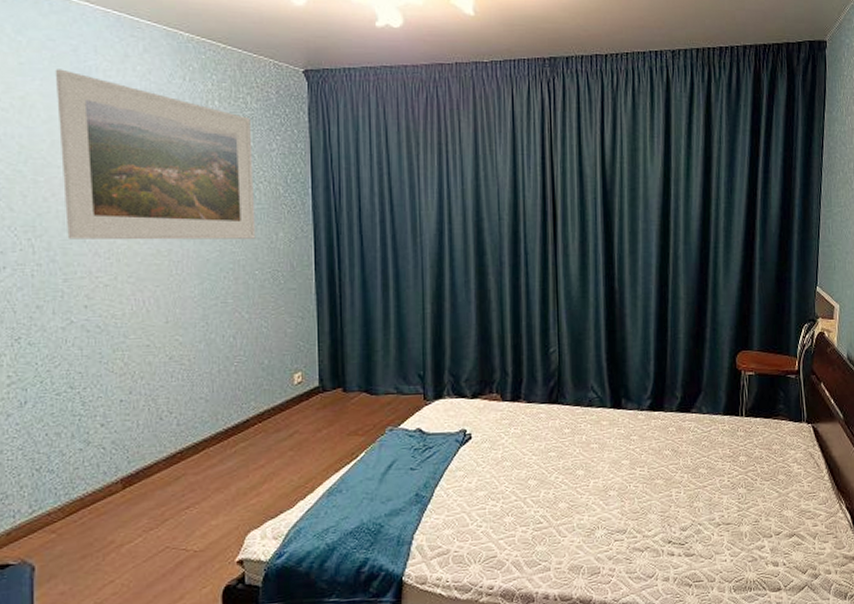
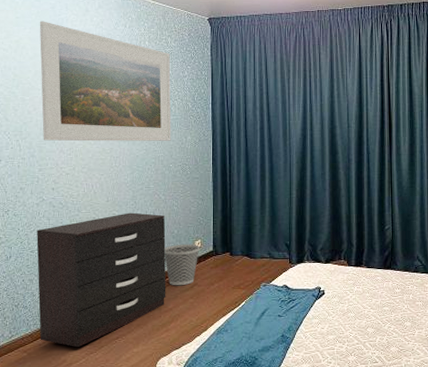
dresser: none [64,337,255,523] -> present [36,212,166,348]
wastebasket: none [251,377,301,435] -> present [164,244,200,286]

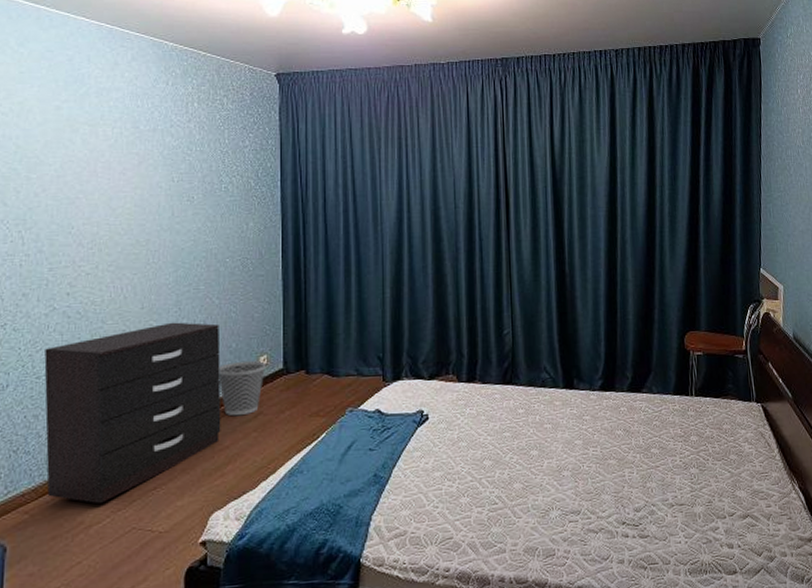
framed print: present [39,21,171,141] -> none [51,77,228,231]

